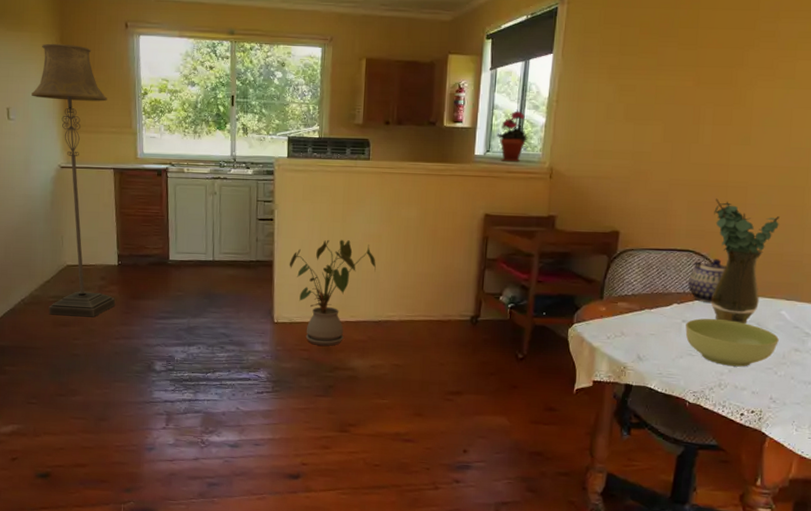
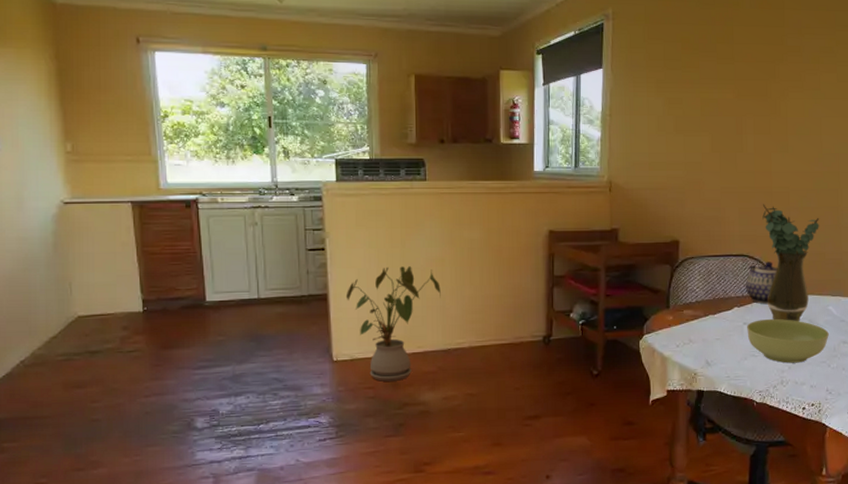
floor lamp: present [32,43,116,317] -> none [21,61,143,376]
potted plant: present [497,110,530,163] -> none [554,125,587,178]

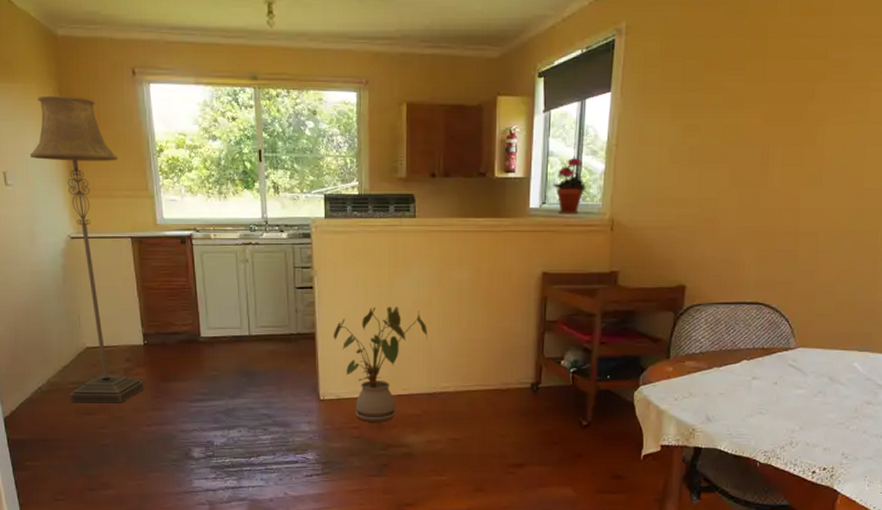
floor lamp: none [21,61,143,376] -> present [30,95,145,404]
potted plant: none [554,125,587,178] -> present [553,157,588,215]
teapot: present [746,261,778,304] -> none [758,311,797,357]
bowl: present [747,318,829,363] -> none [755,374,851,423]
vase: present [762,204,819,322] -> none [781,246,852,379]

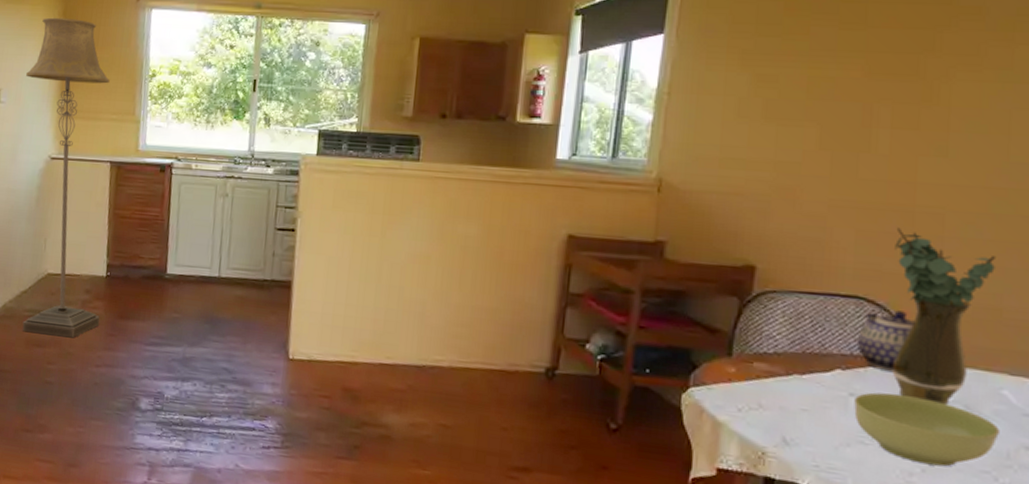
house plant: present [333,307,427,422] -> none [311,258,422,394]
potted plant: present [553,157,588,215] -> none [586,104,631,171]
bowl: none [755,374,851,423] -> present [854,392,1000,467]
teapot: none [758,311,797,357] -> present [857,310,915,371]
vase: none [781,246,852,379] -> present [892,227,996,406]

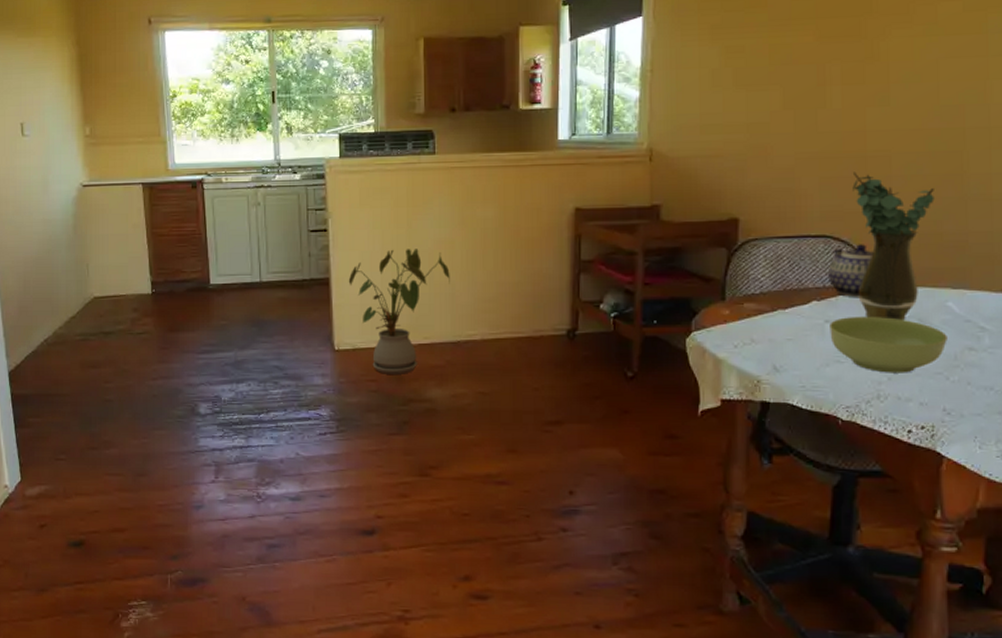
floor lamp: present [22,17,110,338] -> none [47,47,151,356]
house plant: none [311,258,422,394] -> present [348,249,450,374]

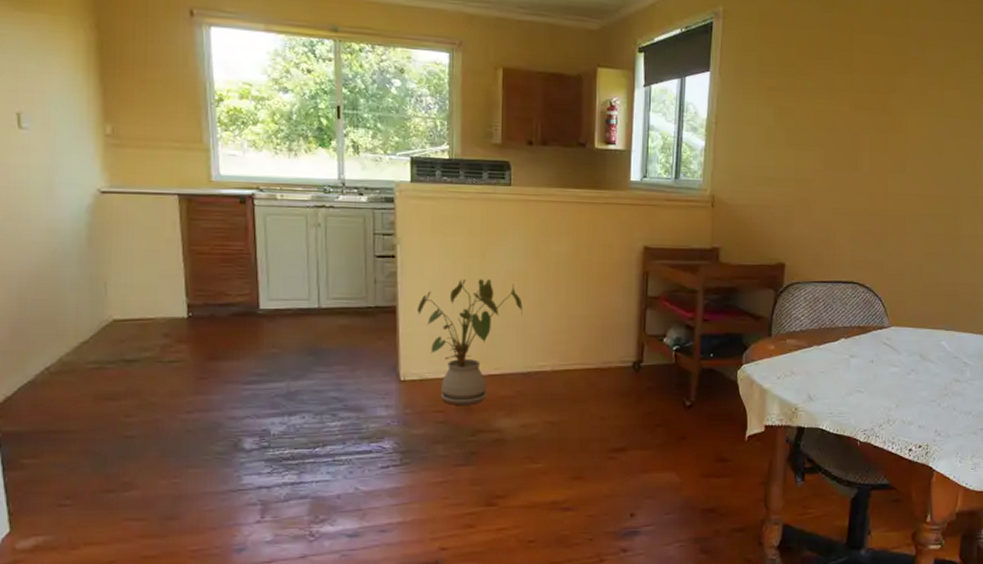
teapot: present [828,244,874,297] -> none [854,290,889,336]
bowl: present [830,316,947,373] -> none [853,352,941,401]
vase: present [852,172,934,321] -> none [875,228,936,357]

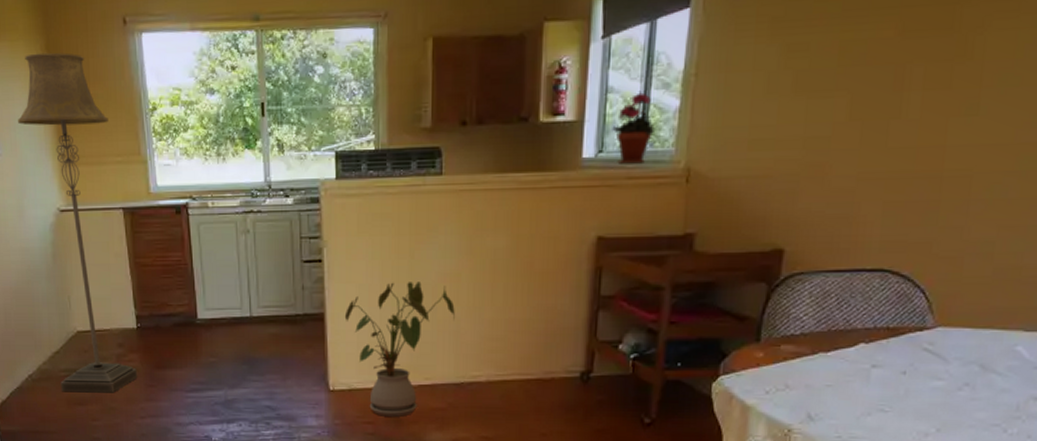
floor lamp: none [54,30,186,387] -> present [18,52,138,393]
potted plant: none [653,132,689,190] -> present [612,92,658,166]

